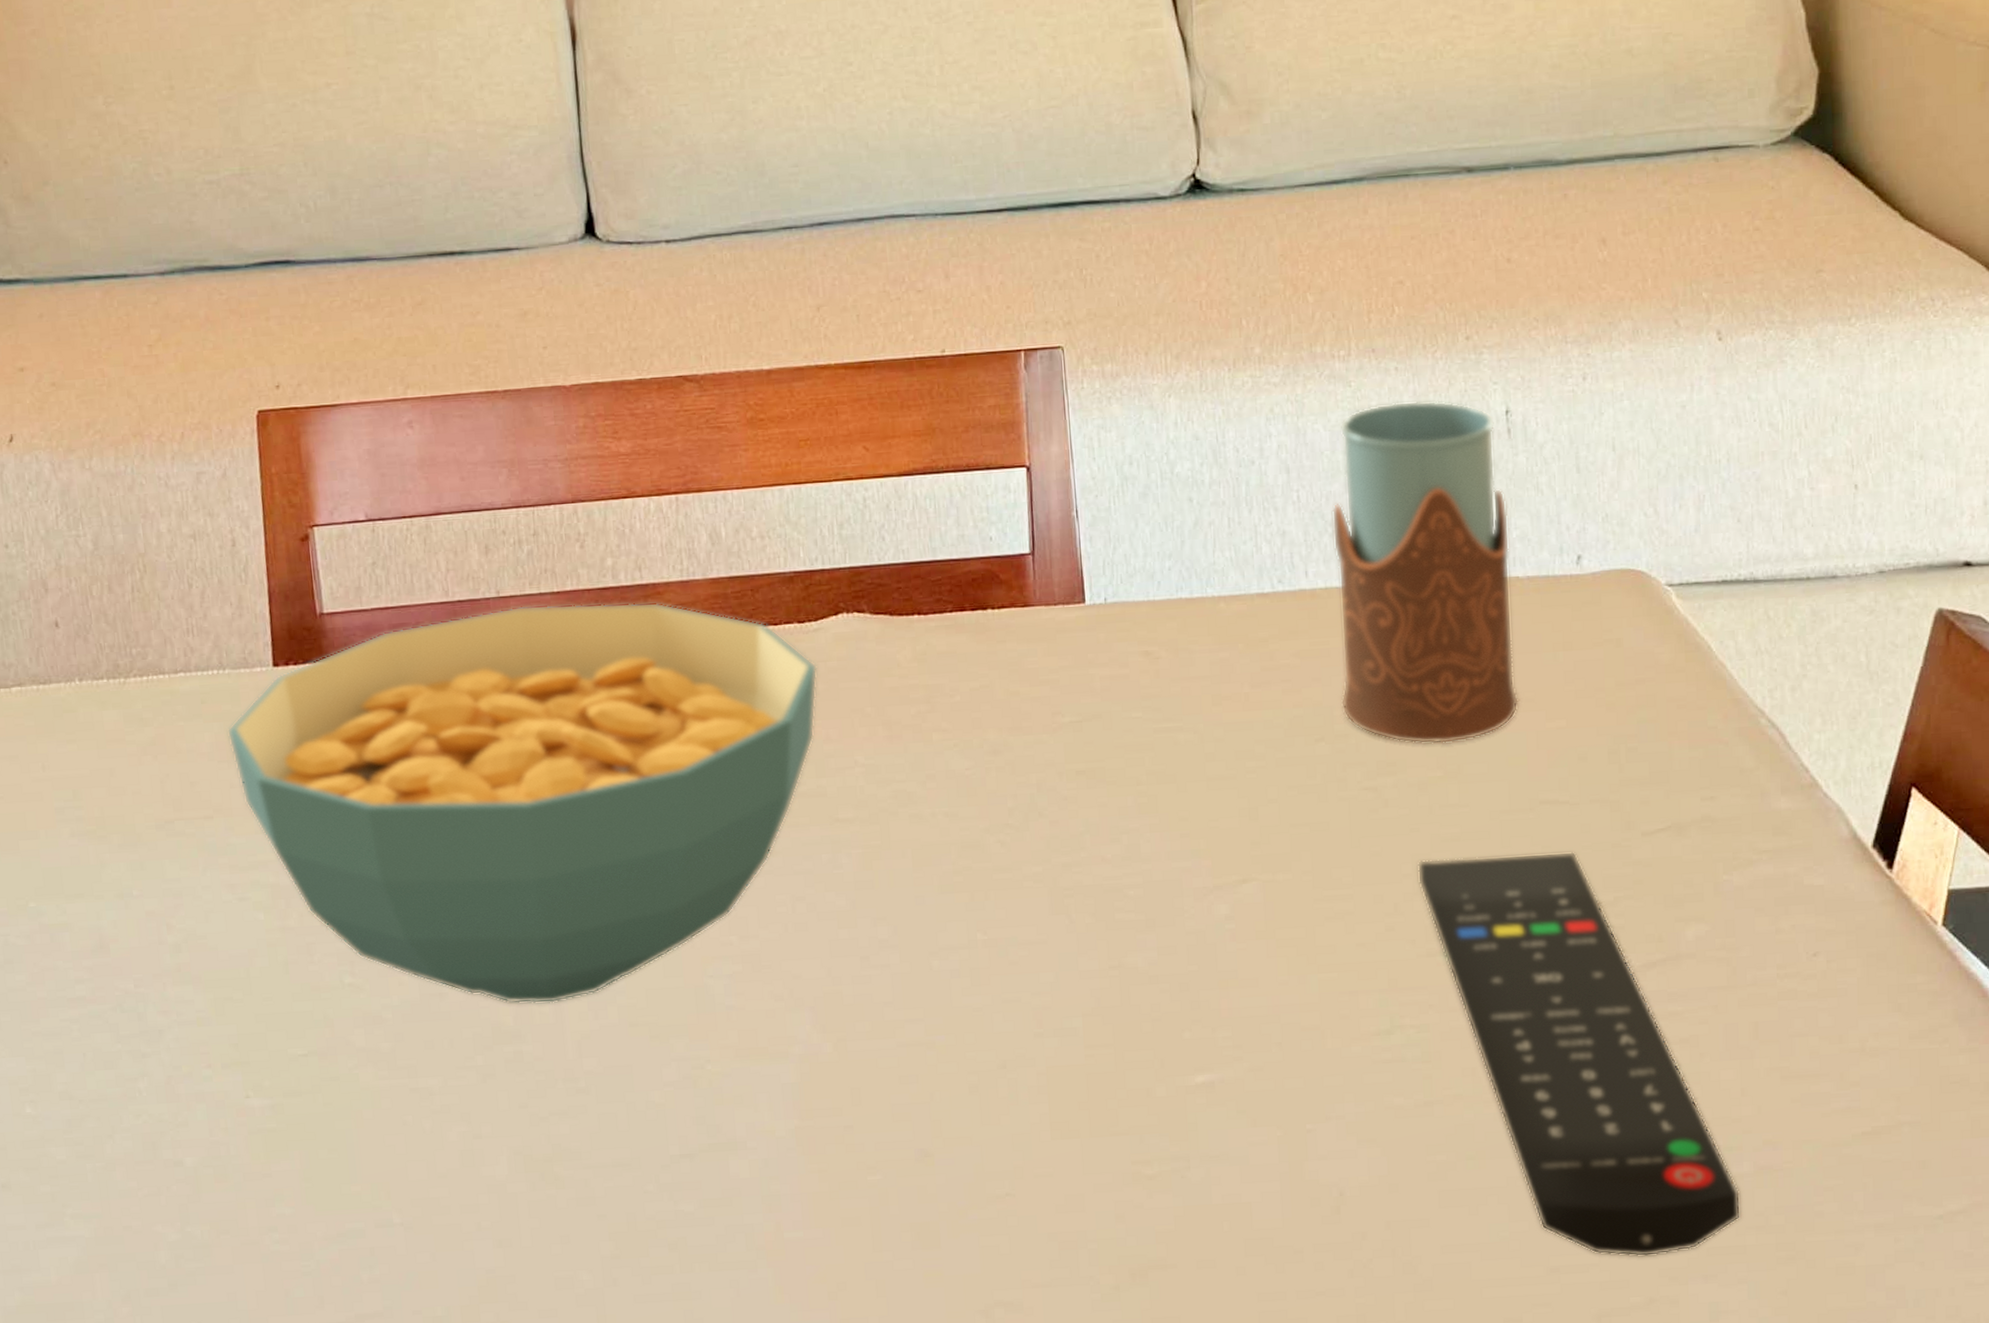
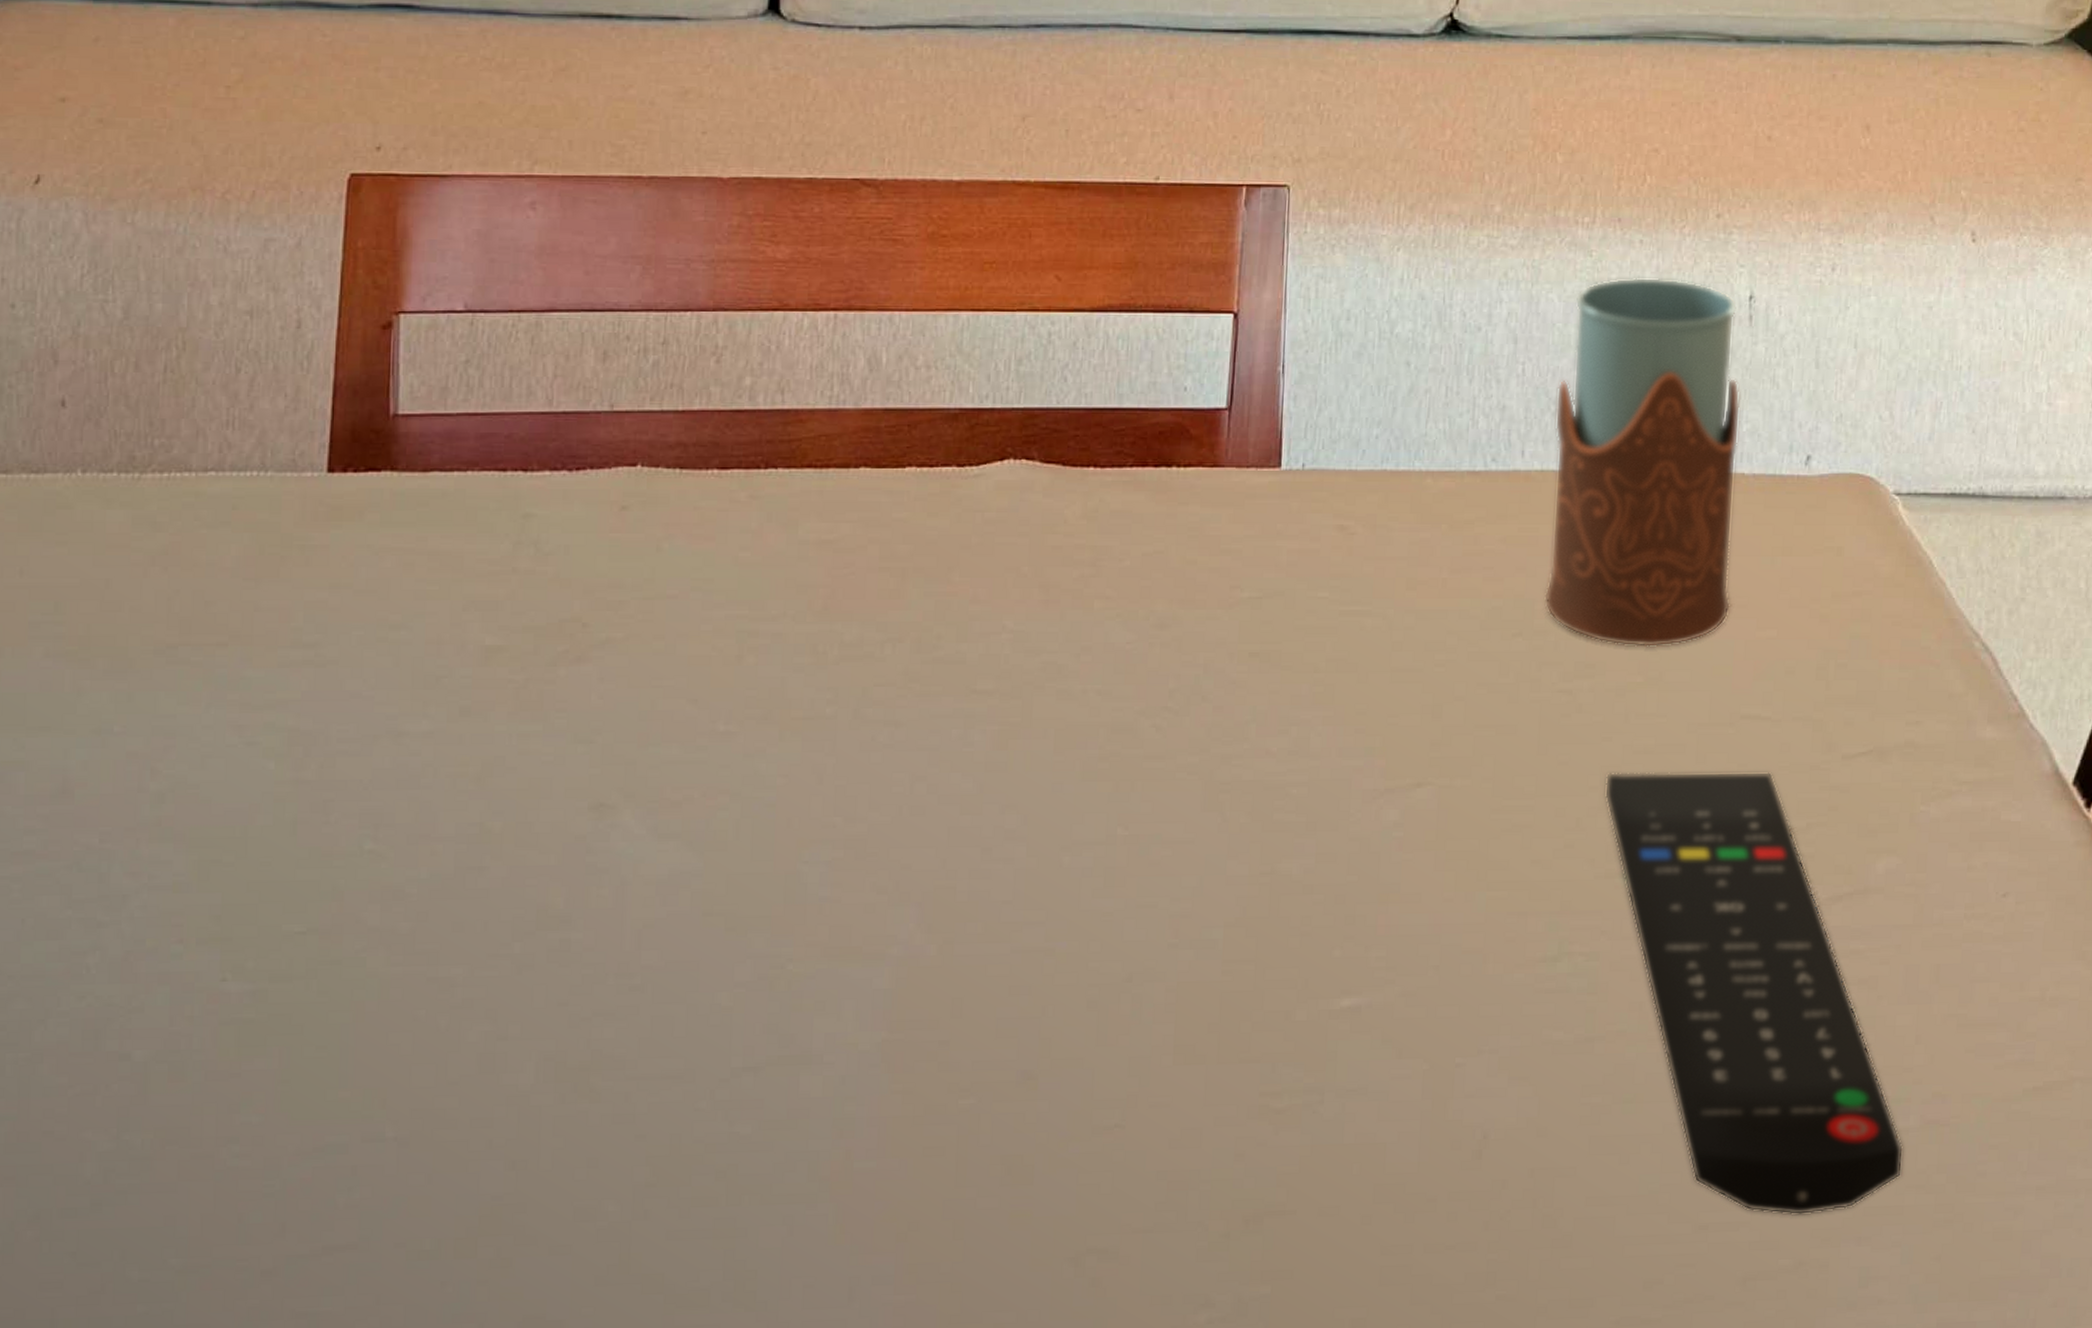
cereal bowl: present [226,602,818,1004] -> none [259,424,973,885]

